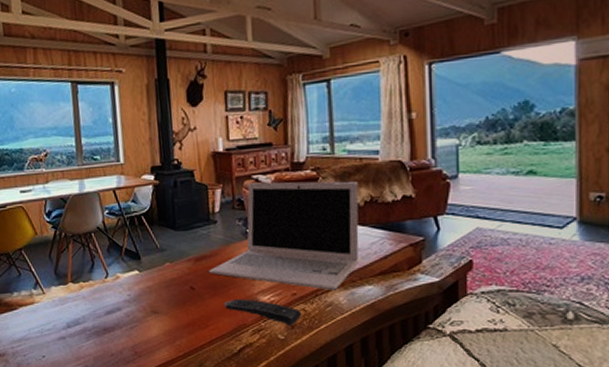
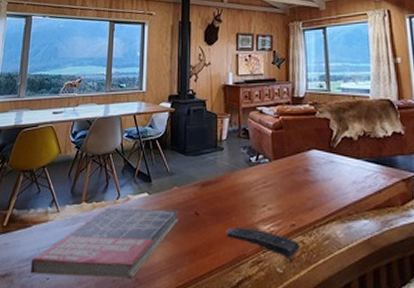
book: none [23,286,174,353] -> present [31,208,179,280]
laptop: present [209,181,359,290] -> none [213,114,354,223]

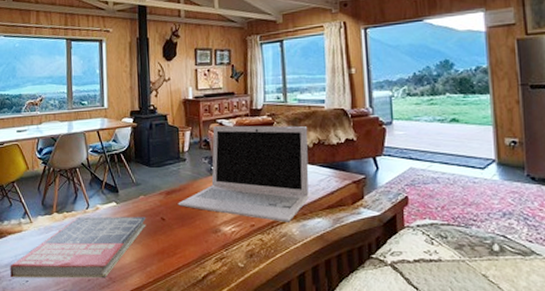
laptop: none [213,114,354,223] -> present [178,125,309,222]
remote control: present [226,226,301,259] -> none [191,229,260,254]

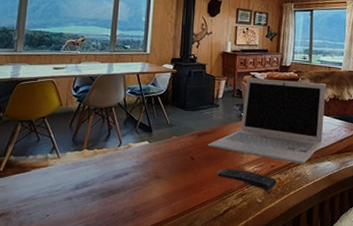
book: present [10,216,146,279] -> none [30,154,176,213]
remote control: none [191,229,260,254] -> present [217,168,277,191]

